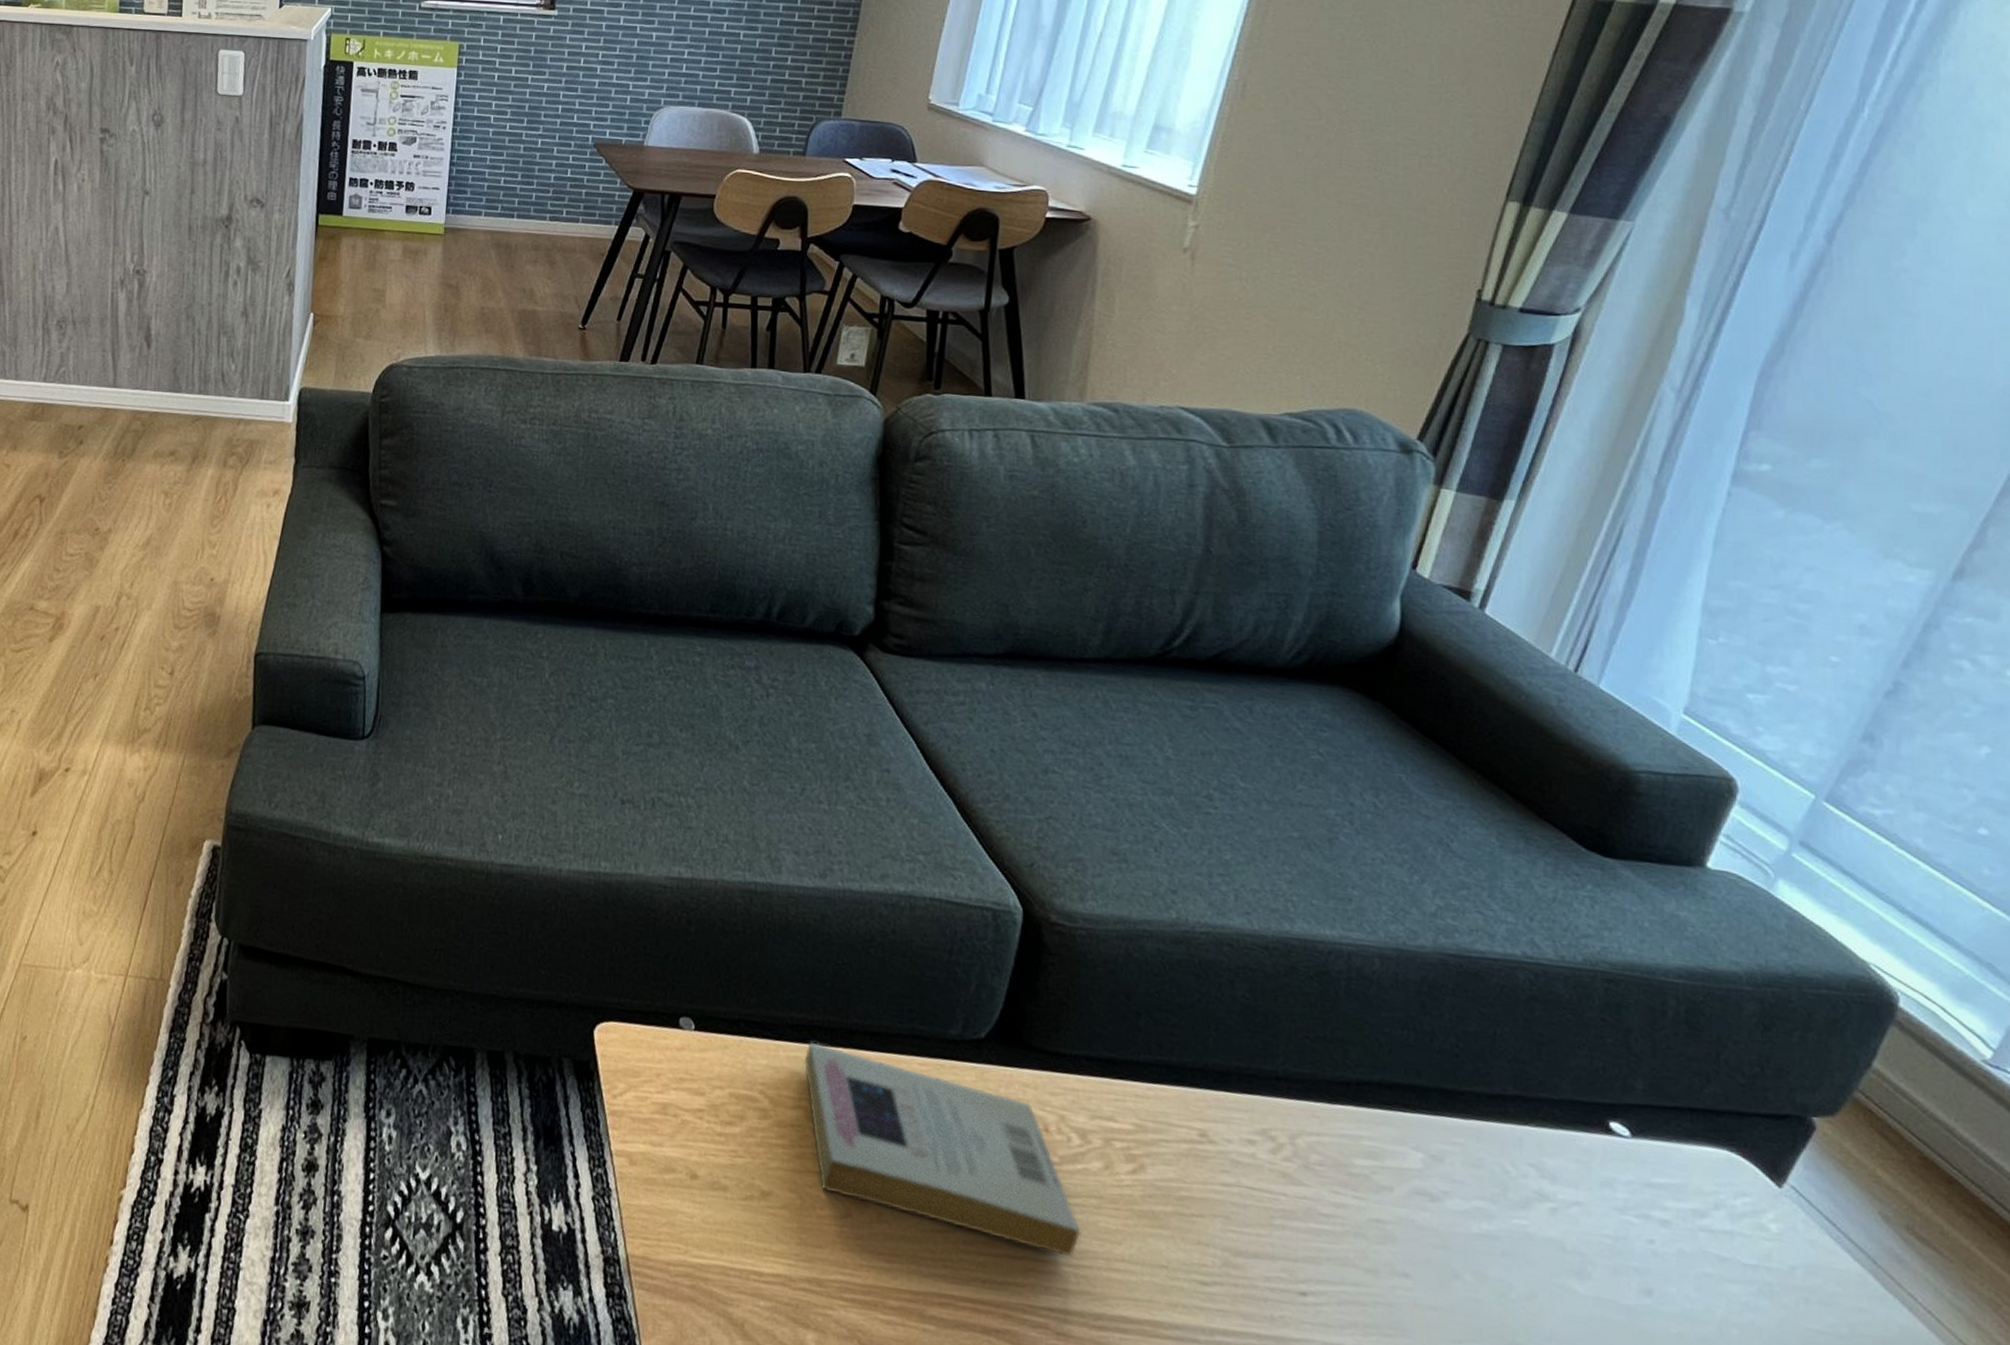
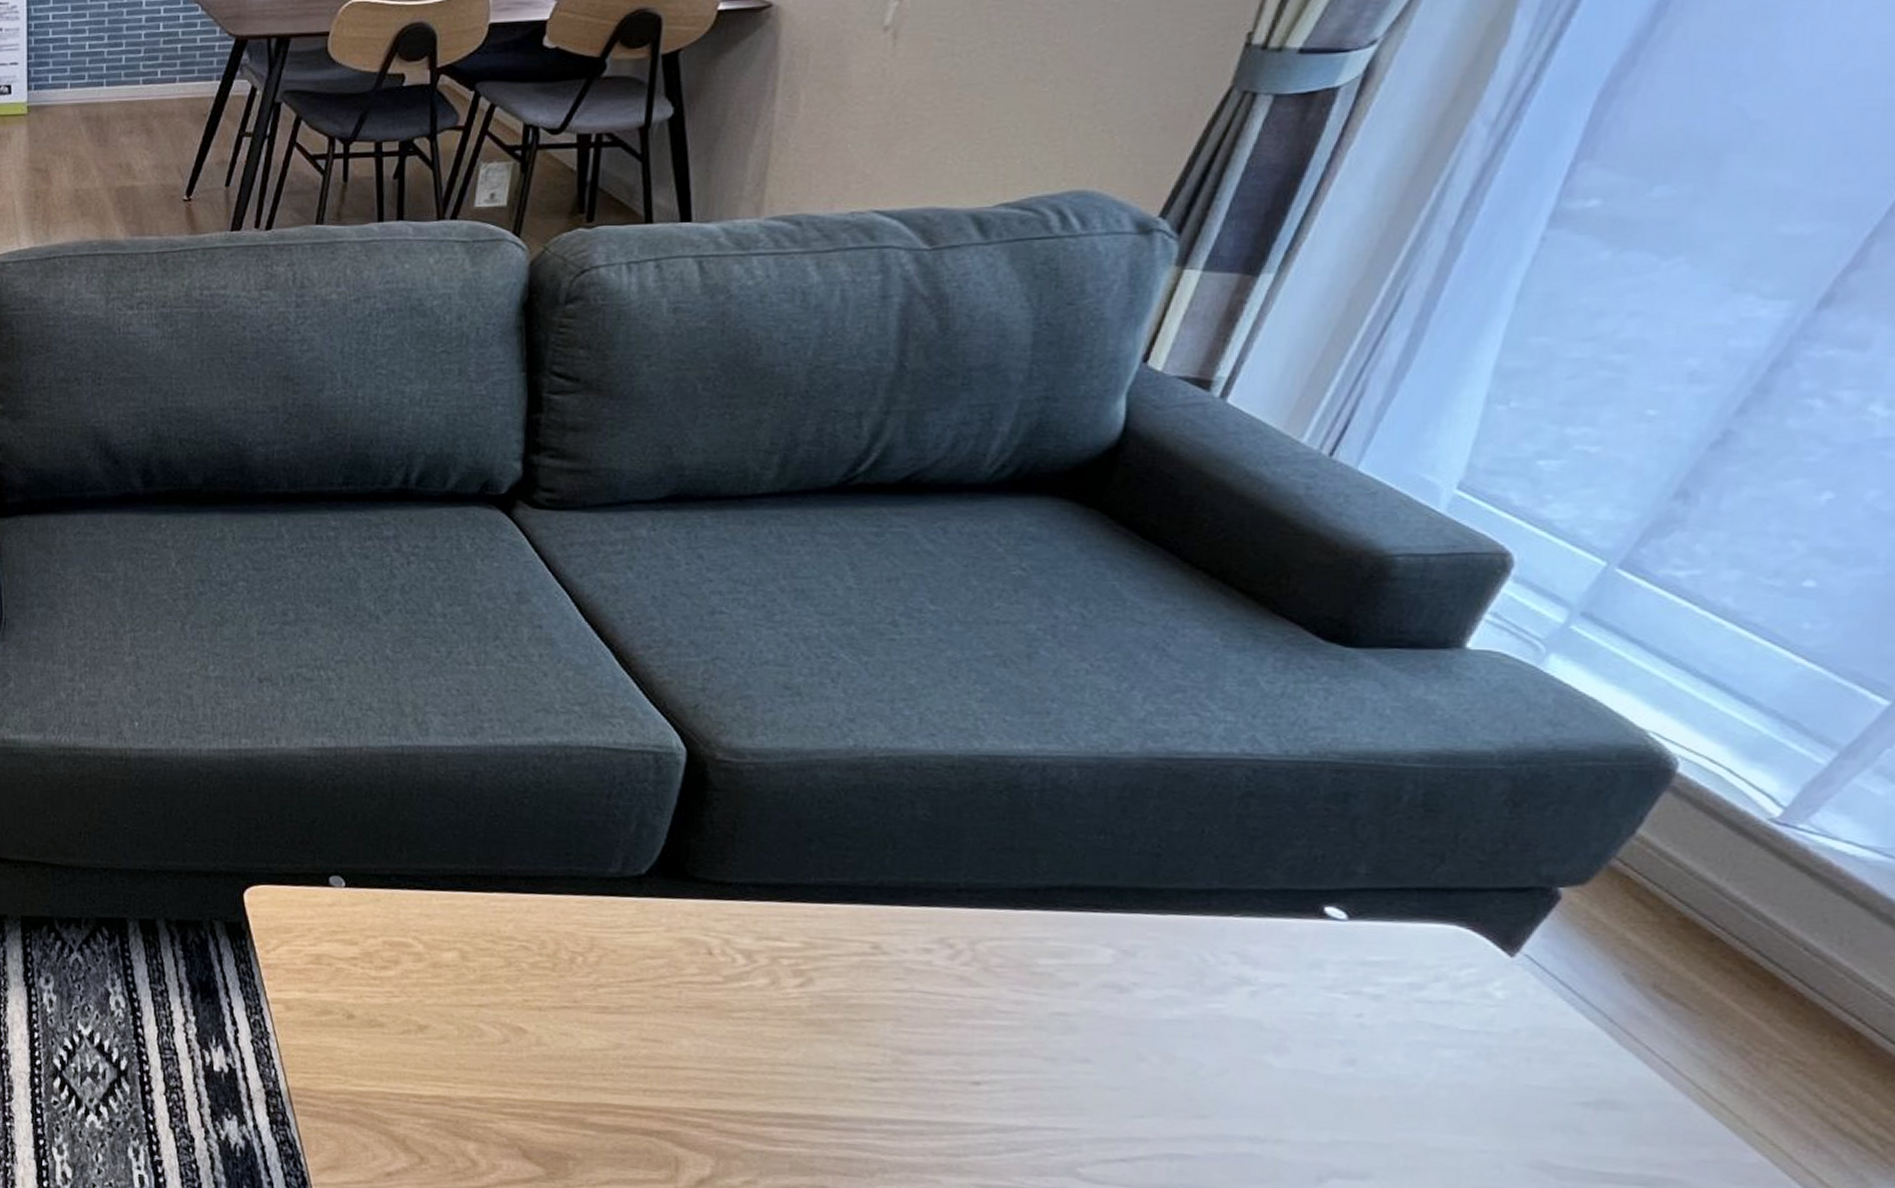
book: present [803,1041,1081,1257] -> none [457,889,746,1064]

